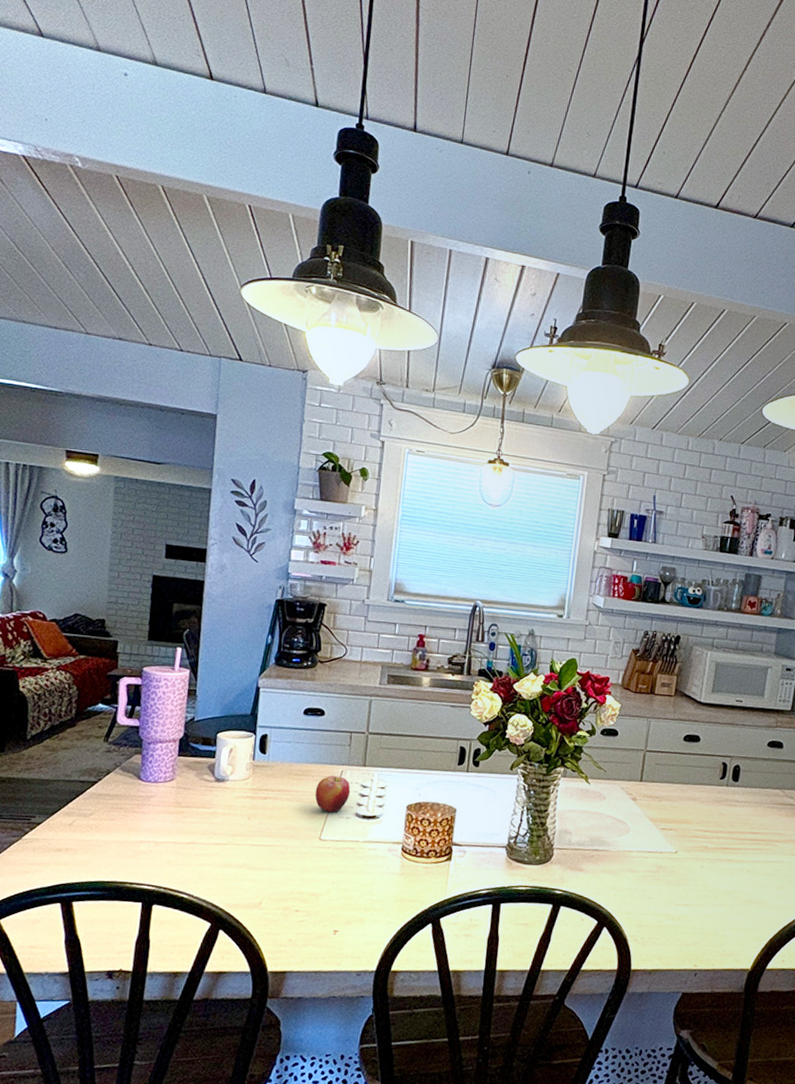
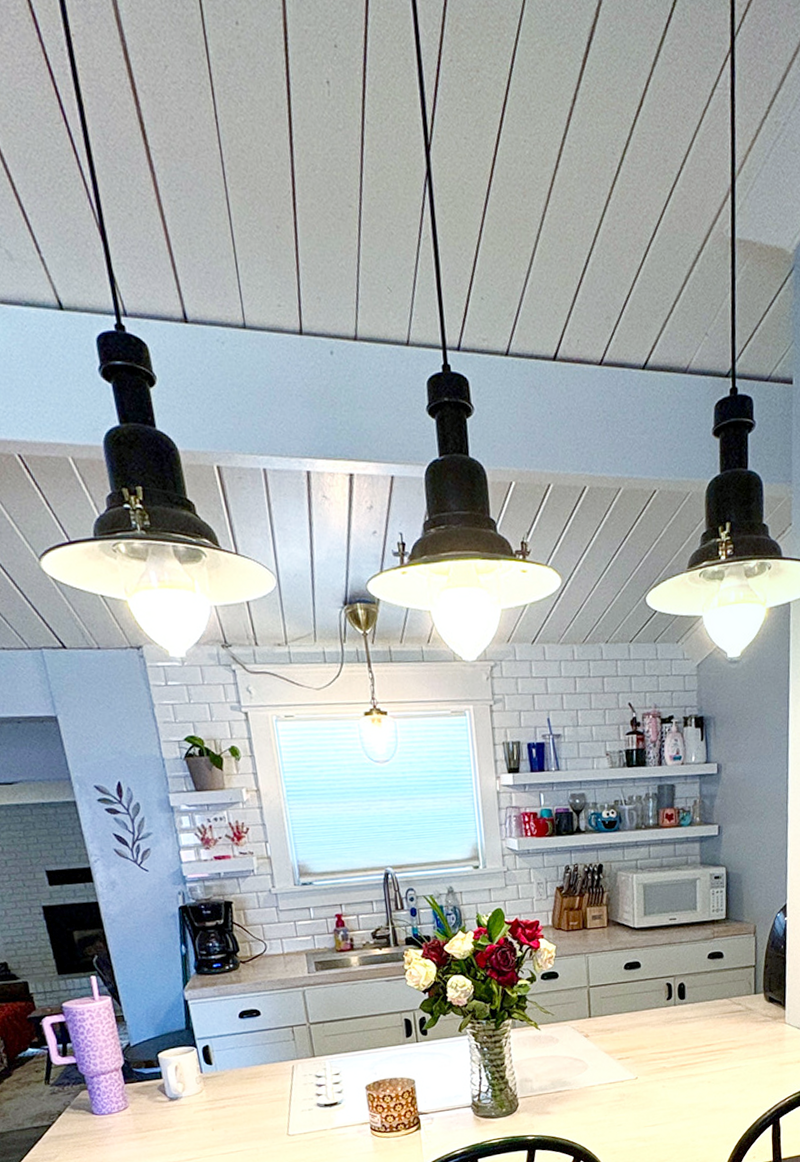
apple: present [315,775,351,813] -> none [271,1071,307,1108]

